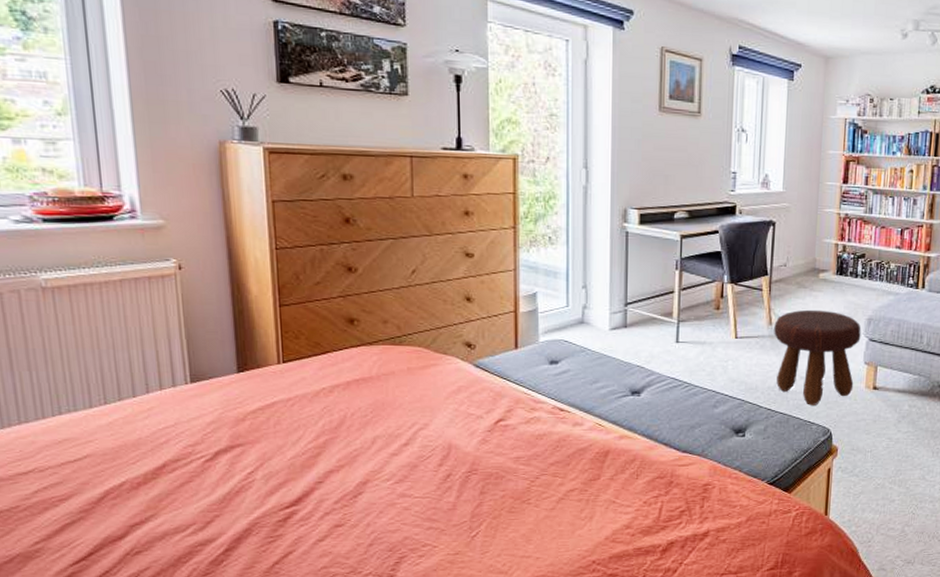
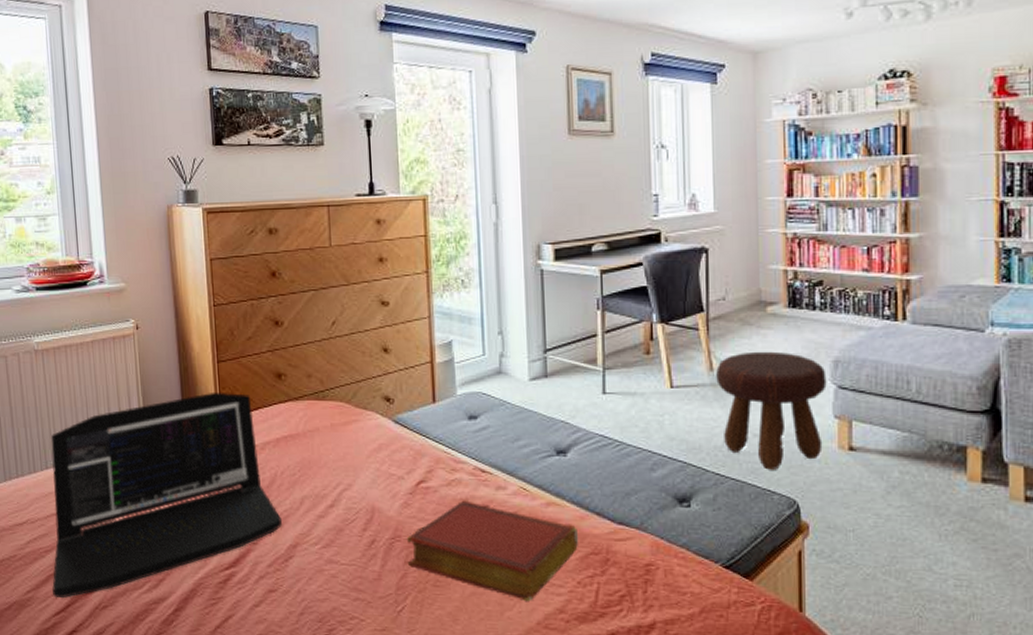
laptop: none [66,335,351,546] -> present [51,392,282,598]
book: none [483,436,647,520] -> present [407,500,579,601]

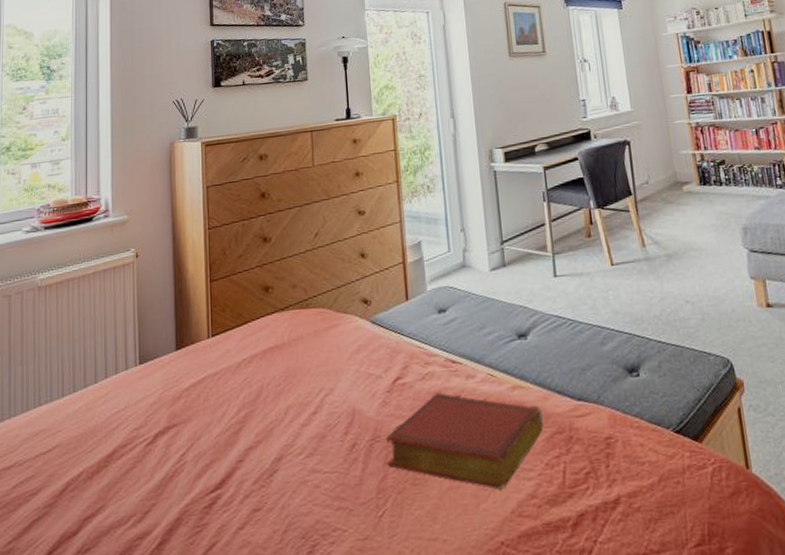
laptop: present [51,392,282,598] -> none [35,309,267,545]
footstool: present [716,351,827,470] -> none [647,224,745,333]

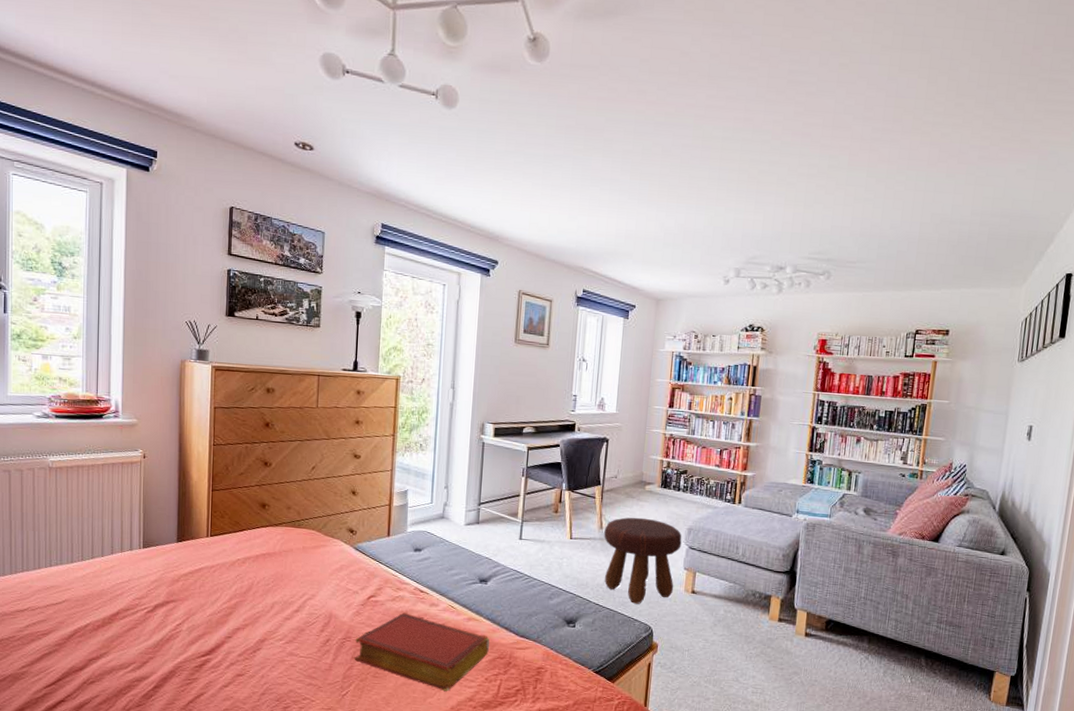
footstool: none [647,224,745,333] -> present [604,517,682,604]

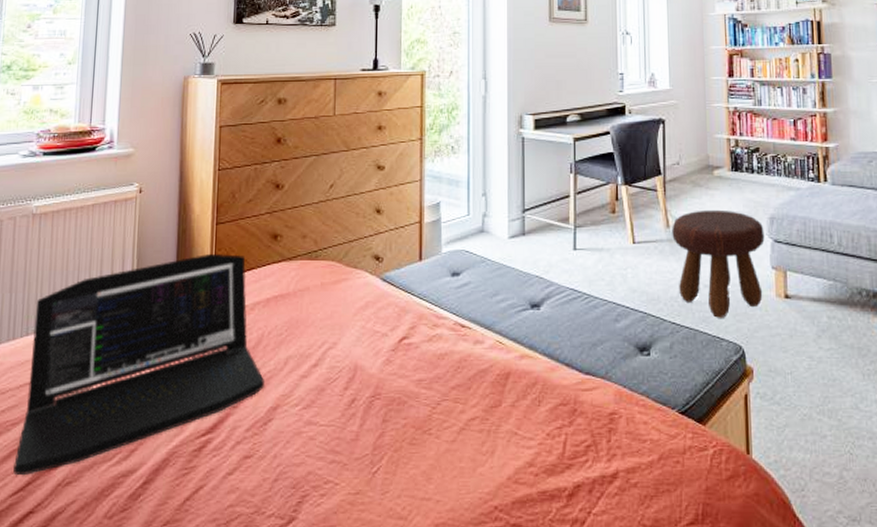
laptop: none [46,514,254,673] -> present [13,253,264,475]
book: present [354,612,490,691] -> none [385,355,549,455]

